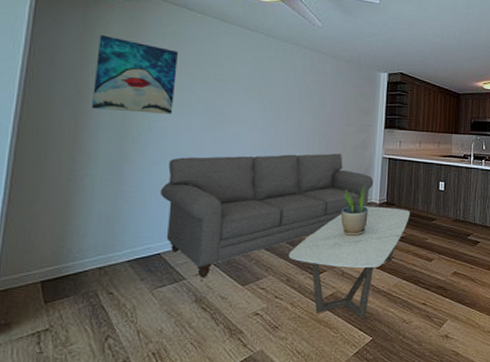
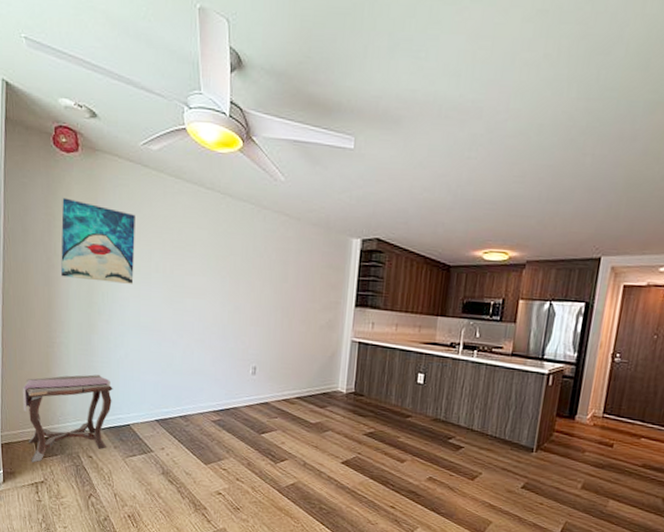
side table: none [30,205,143,309] -> present [22,374,113,463]
sofa: present [160,153,374,278] -> none [126,330,341,453]
coffee table: present [289,206,410,319] -> none [250,394,381,513]
potted plant: present [341,186,369,237] -> none [303,372,334,427]

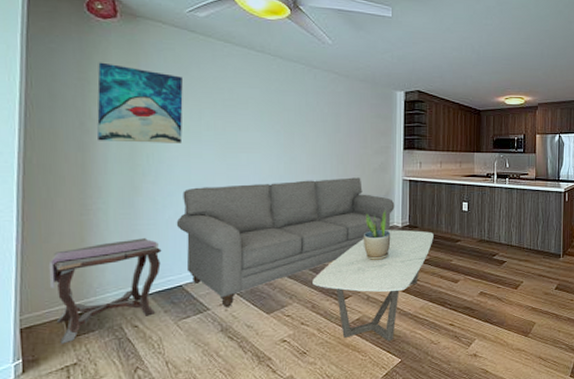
sofa: none [126,330,341,453] -> present [176,177,395,308]
coffee table: none [250,394,381,513] -> present [313,229,433,342]
potted plant: none [303,372,334,427] -> present [363,210,391,261]

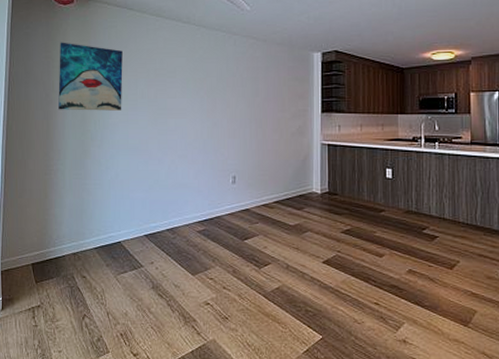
side table: present [48,238,162,344] -> none [21,197,105,287]
sofa: present [176,177,395,308] -> none [116,141,313,266]
coffee table: present [313,229,433,342] -> none [234,196,355,316]
potted plant: present [363,210,391,261] -> none [281,175,310,229]

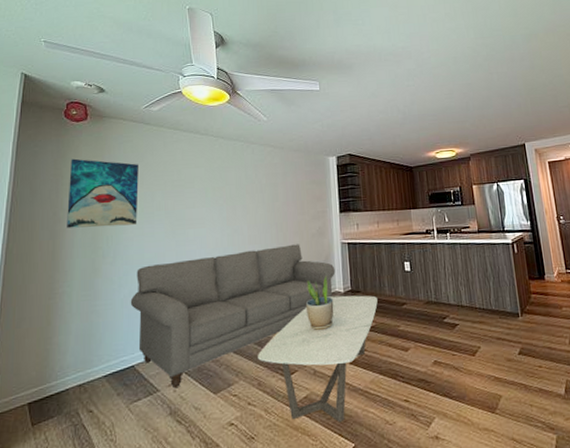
sofa: none [116,141,313,266] -> present [130,244,336,389]
coffee table: none [234,196,355,316] -> present [258,295,378,423]
potted plant: none [281,175,310,229] -> present [305,275,334,331]

